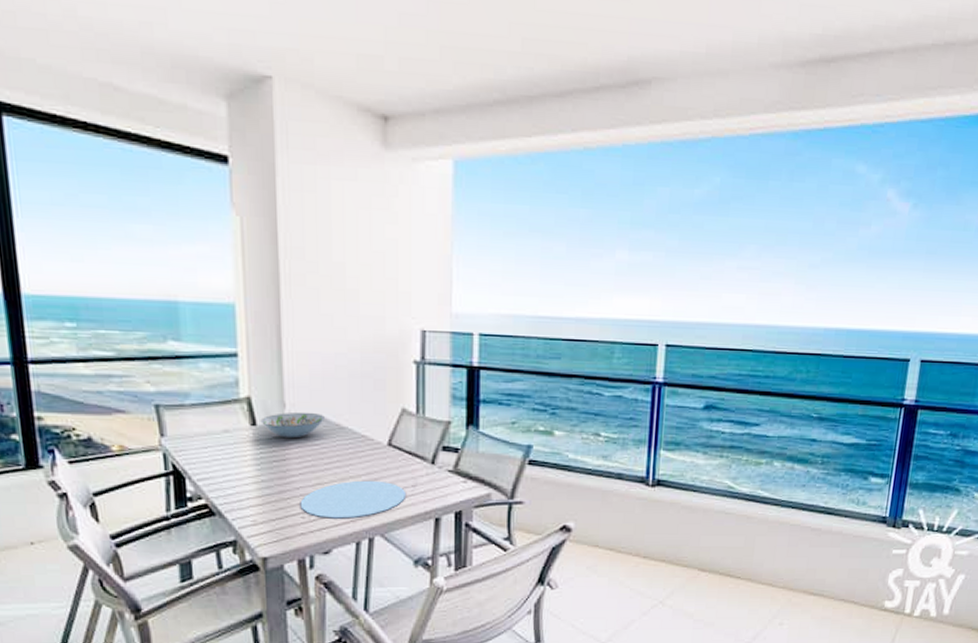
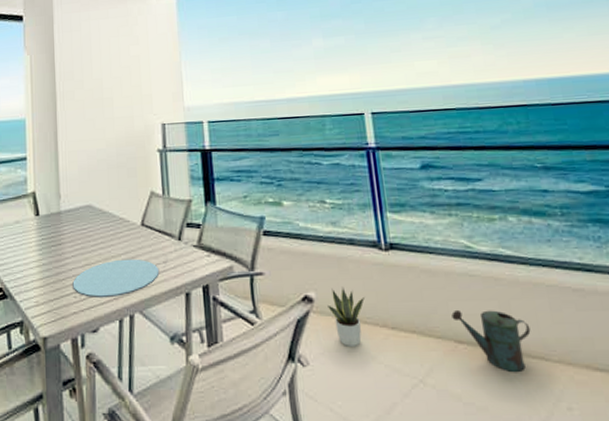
decorative bowl: present [260,413,325,439] -> none [42,201,90,225]
potted plant: none [585,518,623,574] -> present [327,286,365,348]
watering can: none [701,542,767,595] -> present [451,309,531,372]

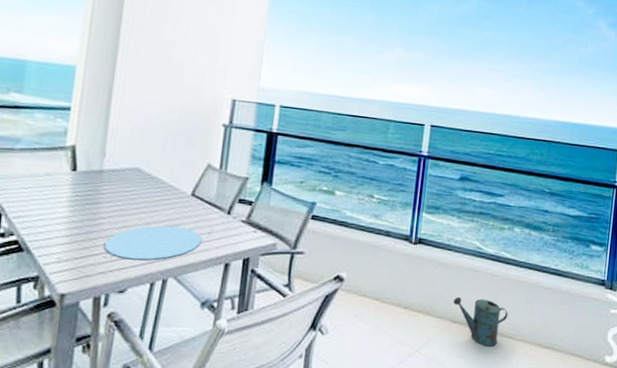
potted plant: present [327,286,365,348] -> none [355,270,388,322]

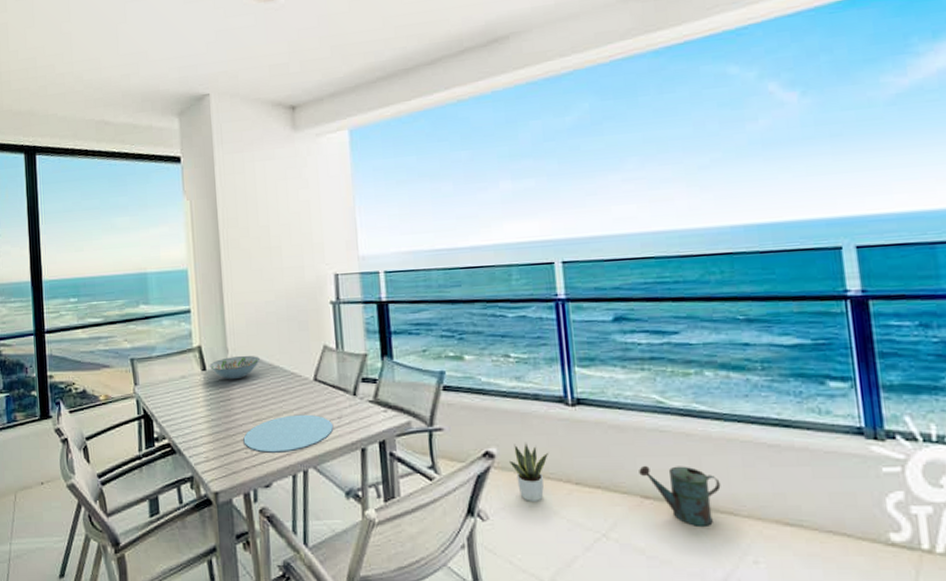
decorative bowl: none [80,161,139,185] -> present [209,356,260,380]
potted plant: none [355,270,388,322] -> present [509,442,548,503]

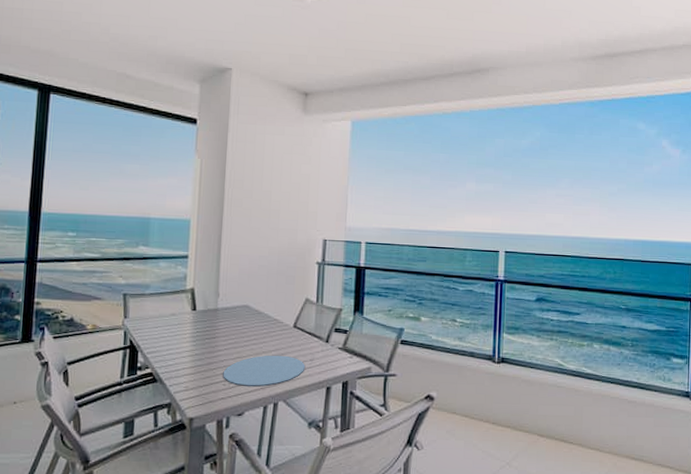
decorative bowl: present [209,356,260,380] -> none [199,301,247,321]
potted plant: present [509,442,548,503] -> none [445,389,475,437]
watering can: present [639,465,721,526] -> none [539,411,594,459]

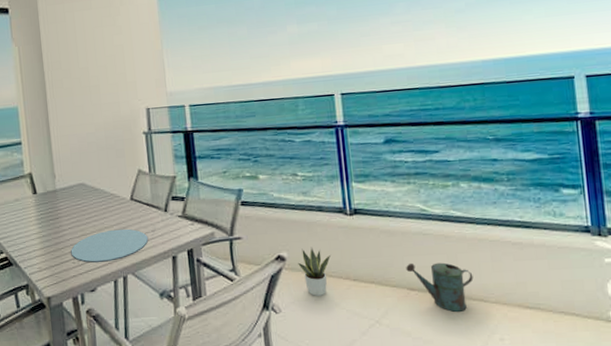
potted plant: none [445,389,475,437] -> present [298,247,330,297]
watering can: none [539,411,594,459] -> present [406,262,474,312]

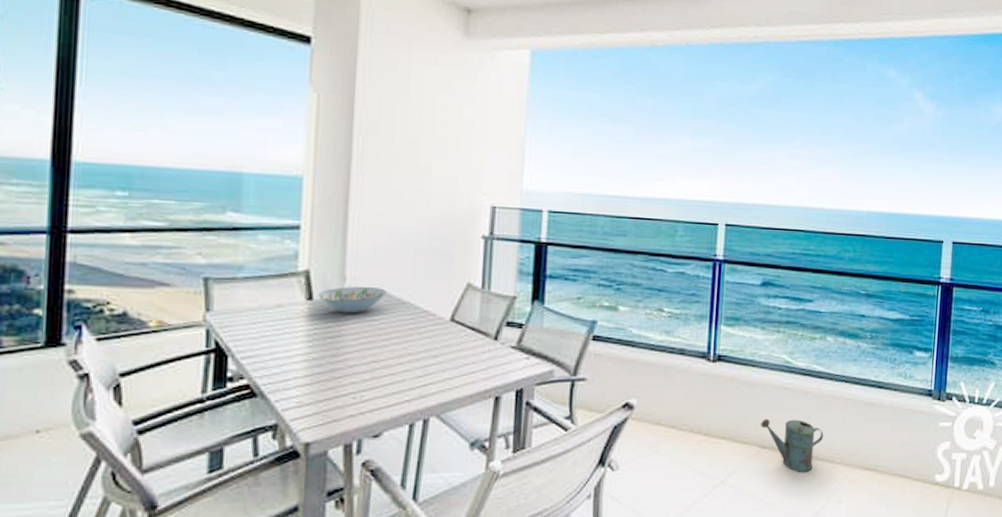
decorative bowl: none [39,180,83,202] -> present [317,287,386,314]
placemat: present [71,229,149,262] -> none [352,357,467,399]
potted plant: present [298,247,330,297] -> none [647,394,684,453]

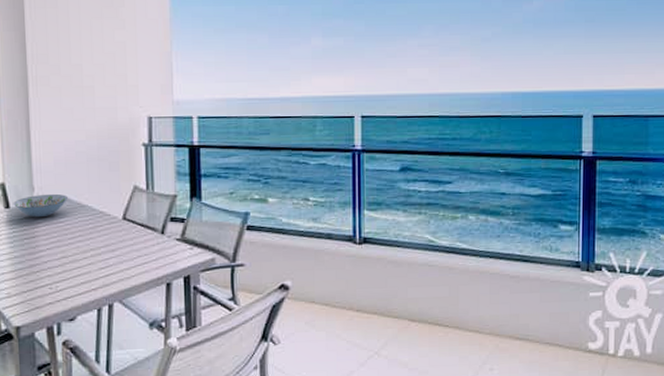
watering can: present [761,418,824,472] -> none [409,294,472,343]

